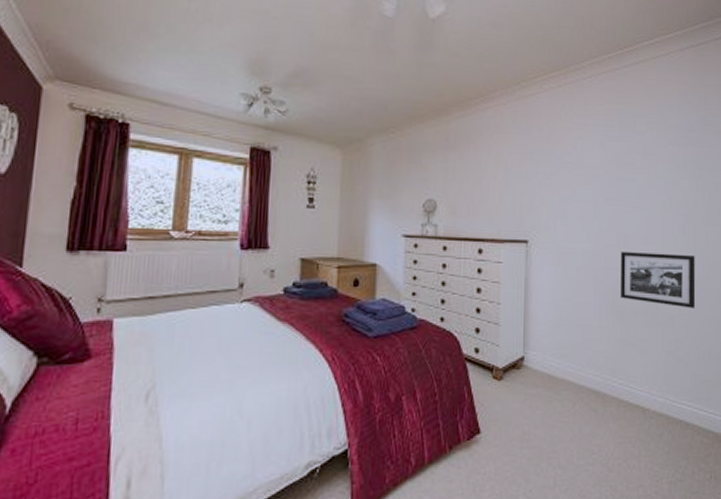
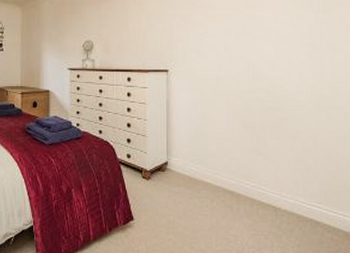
picture frame: present [621,252,696,308] -> none [250,77,323,124]

